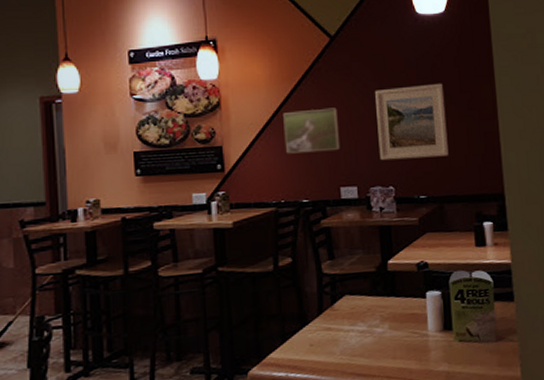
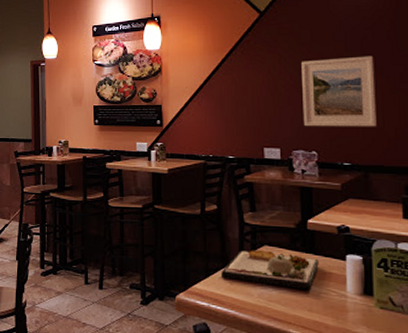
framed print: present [283,107,341,154] -> none [214,76,266,115]
dinner plate: none [300,300,401,341] -> present [221,250,319,291]

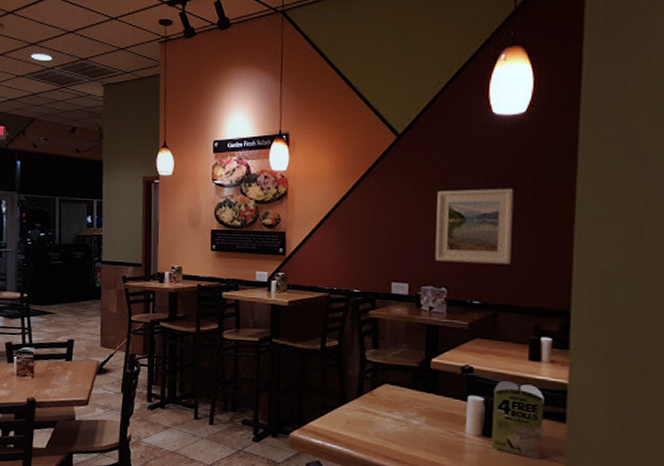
dinner plate: present [221,250,319,291] -> none [338,388,440,431]

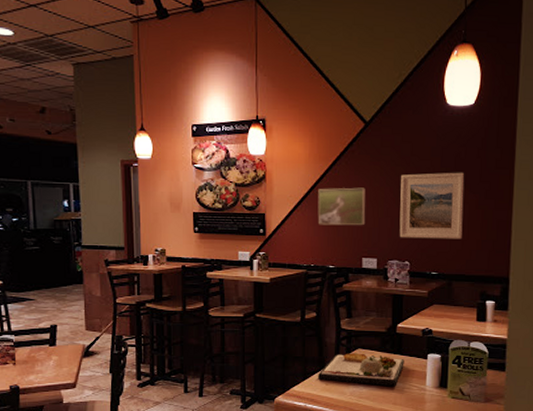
dinner plate: none [338,388,440,431] -> present [318,353,404,387]
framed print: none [342,205,397,246] -> present [318,187,366,226]

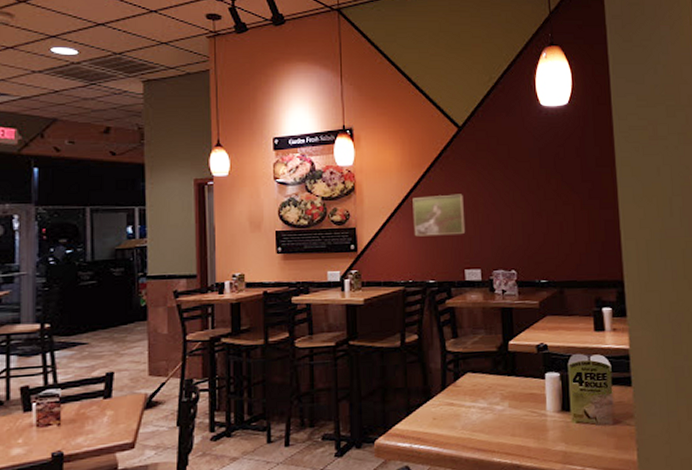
dinner plate: present [318,353,404,387] -> none [424,378,520,415]
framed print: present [399,172,465,239] -> none [500,172,570,245]

